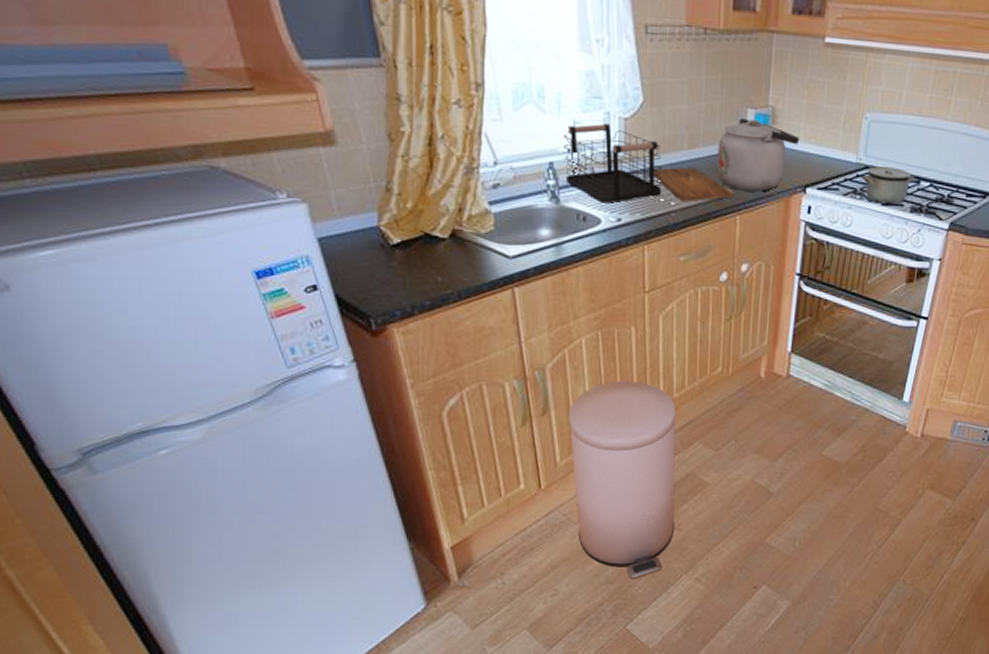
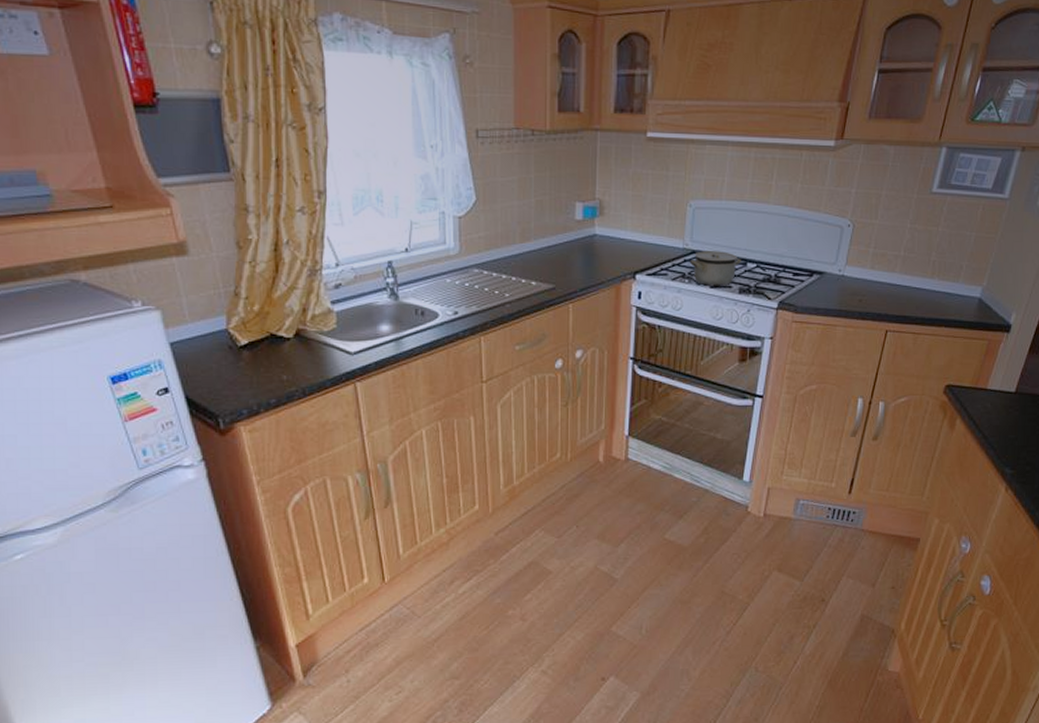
dish rack: present [563,123,662,204] -> none [401,222,495,298]
pedal bin: present [568,379,676,580] -> none [410,468,519,674]
cutting board: present [654,167,733,202] -> none [488,260,565,293]
kettle: present [717,118,800,192] -> none [549,211,627,280]

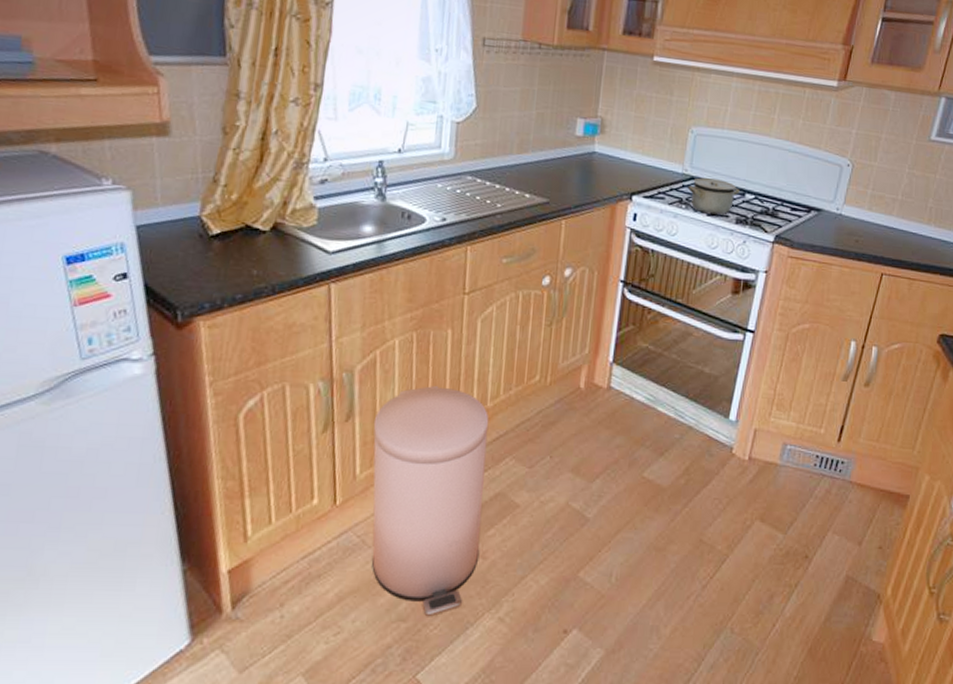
pedal bin: none [410,468,519,674] -> present [371,385,489,617]

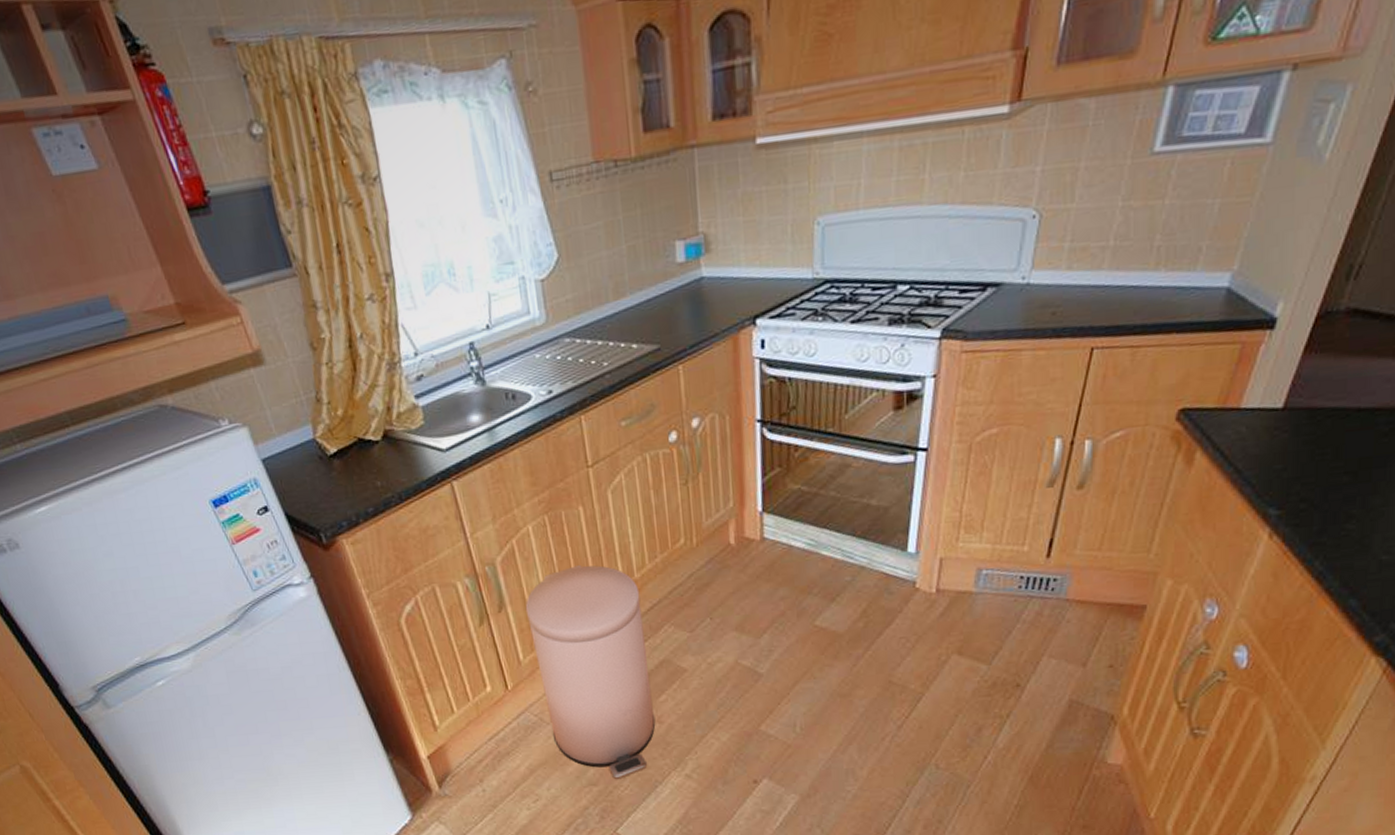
saucepan: present [687,177,740,215] -> none [822,275,889,321]

